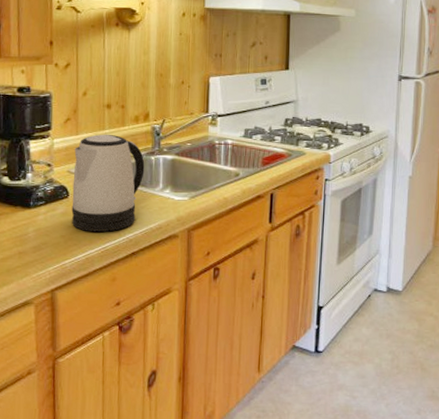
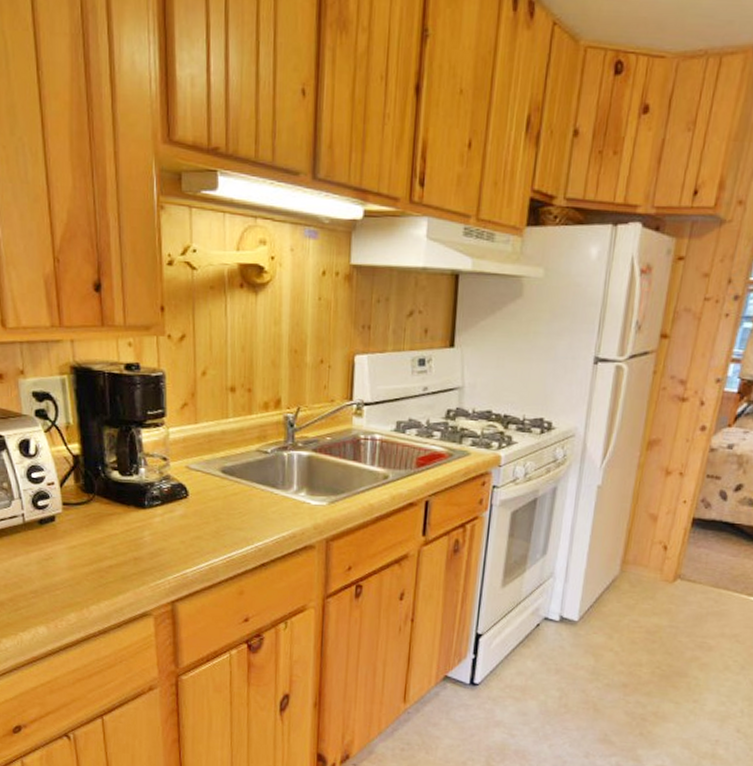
kettle: present [71,134,145,232] -> none [192,423,276,539]

